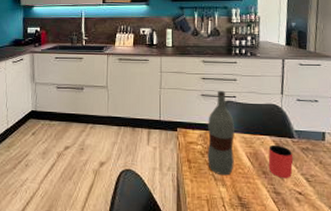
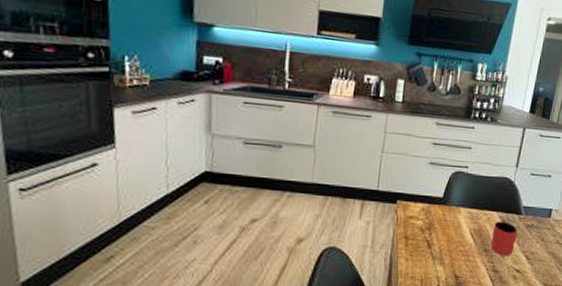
bottle: present [207,90,234,176] -> none [427,158,462,254]

